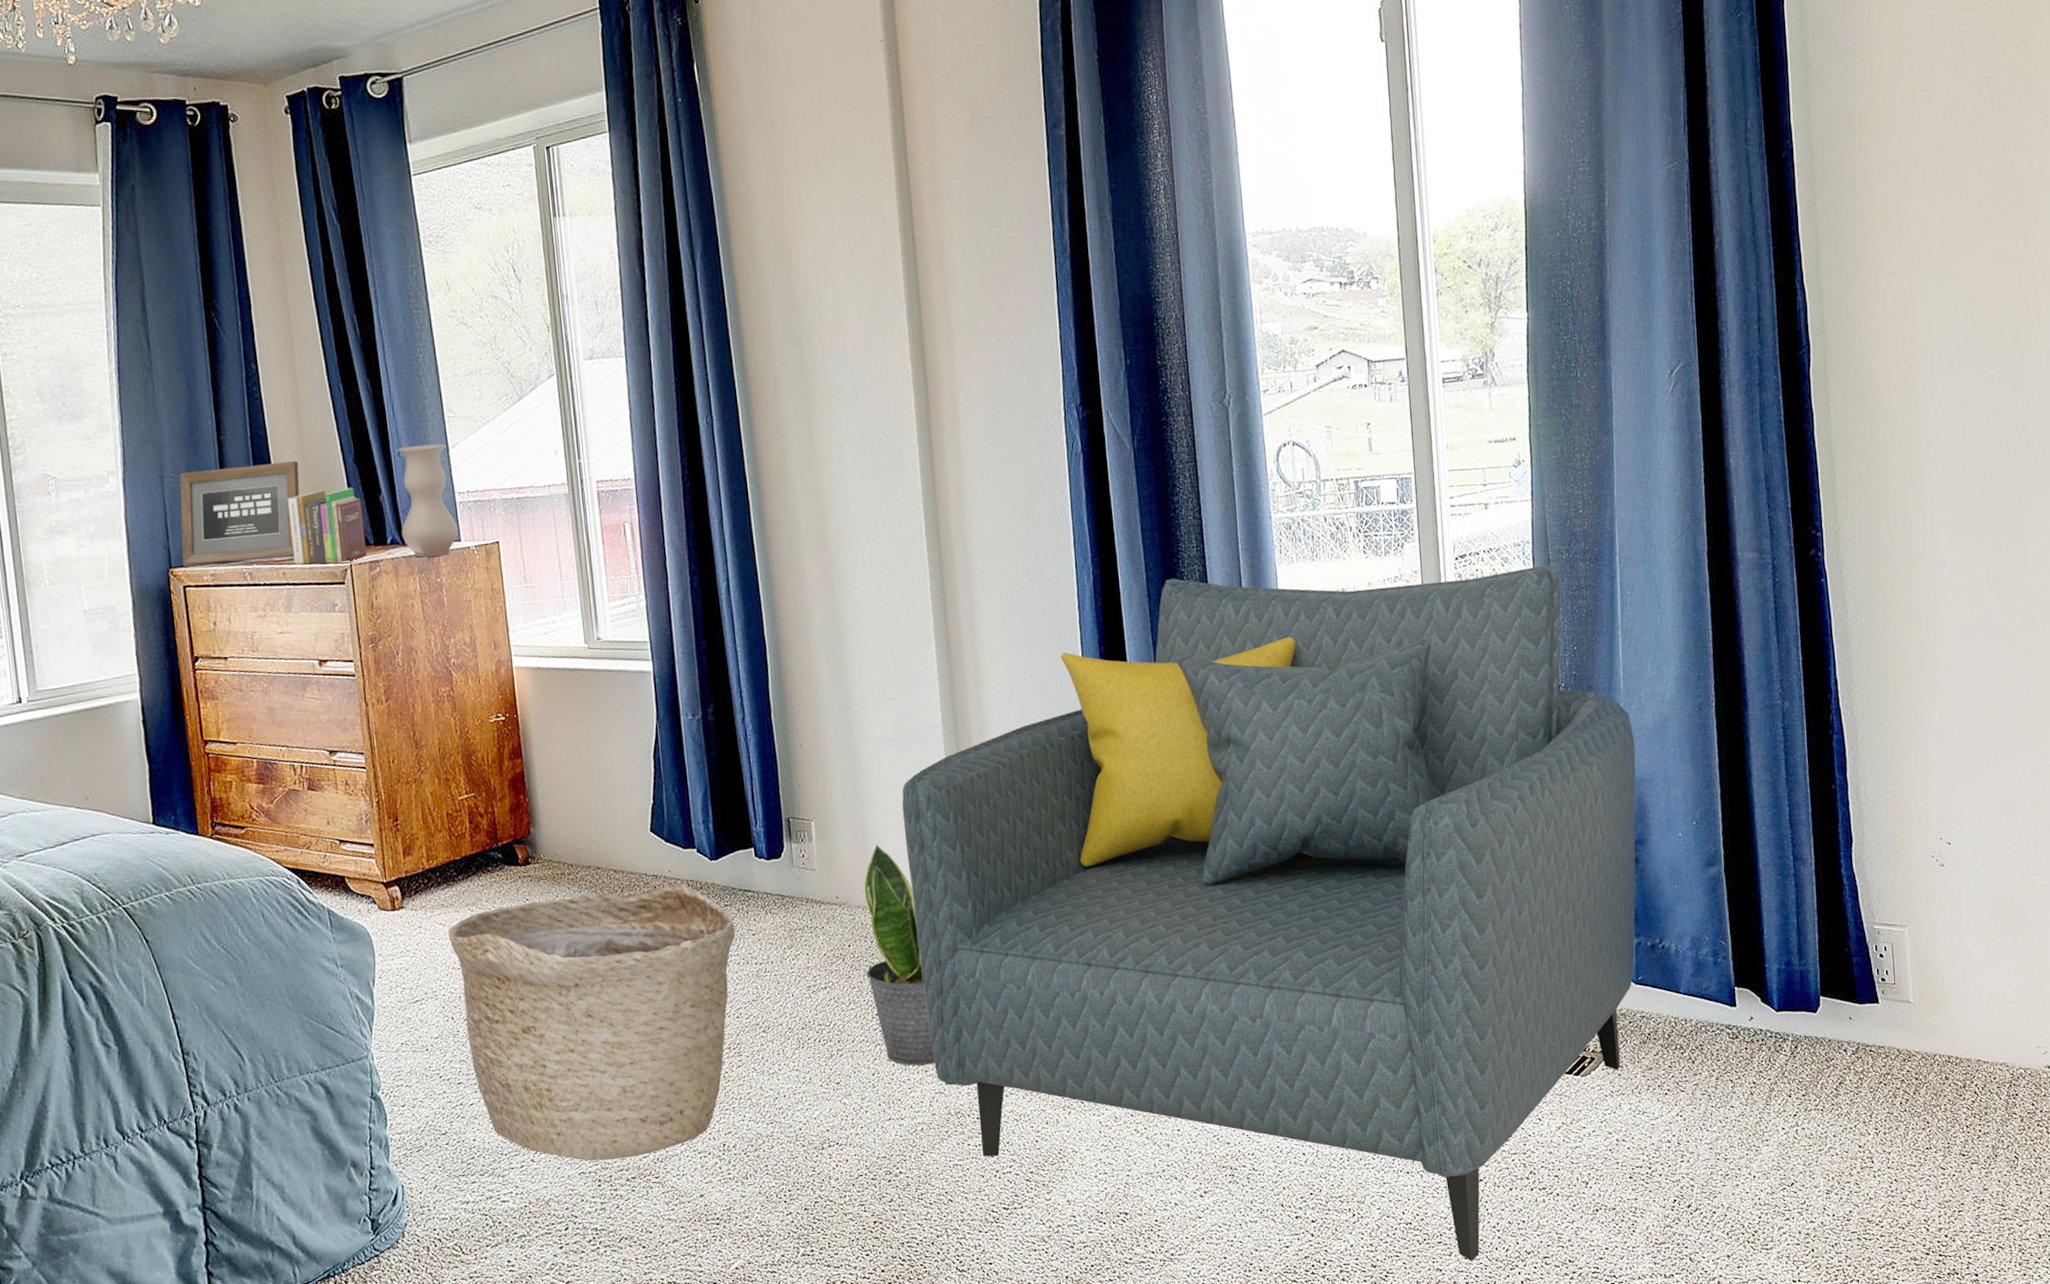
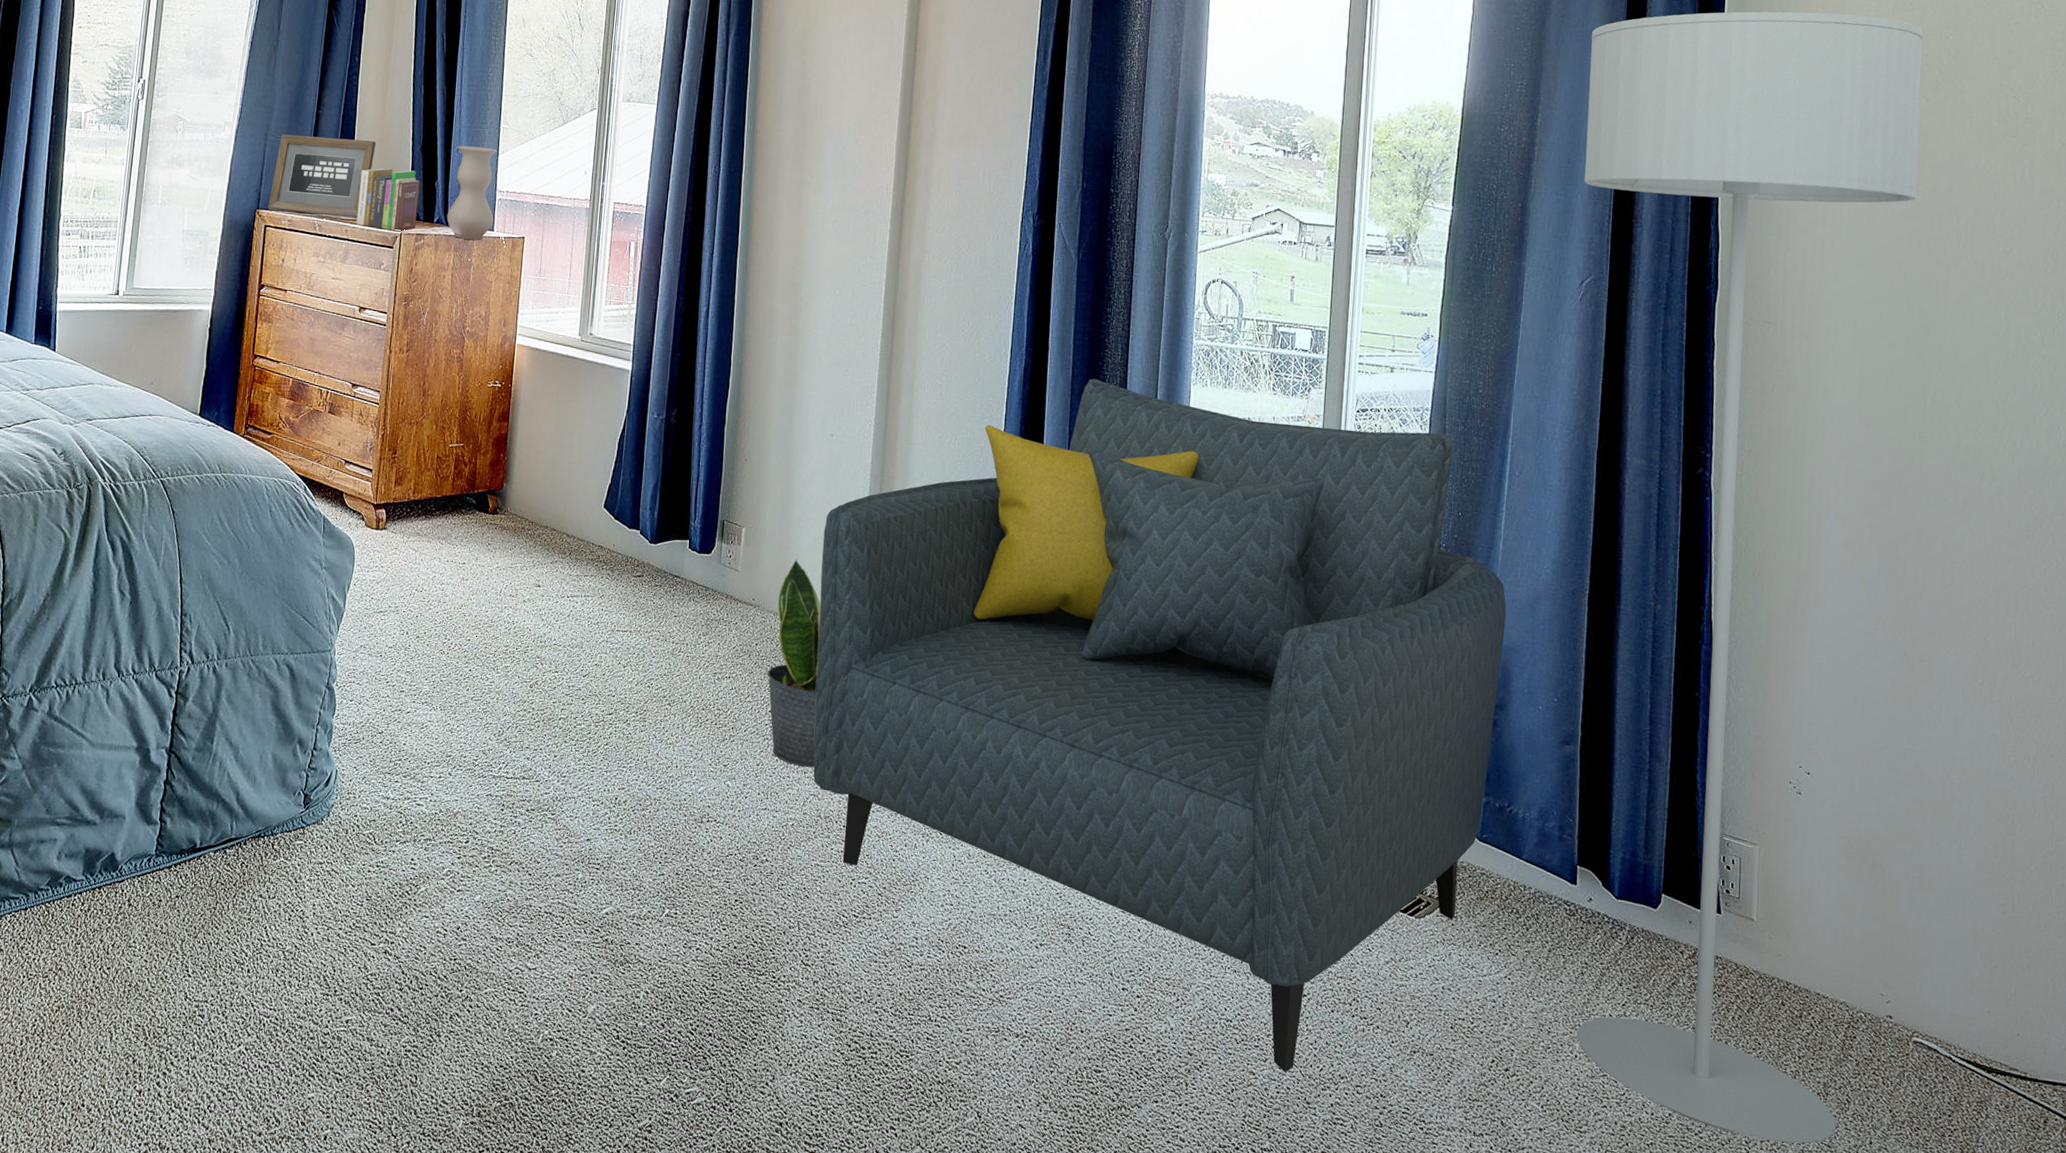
basket: present [448,884,736,1162] -> none [416,546,661,792]
floor lamp: none [1650,20,2008,1215] -> present [1577,11,1923,1144]

